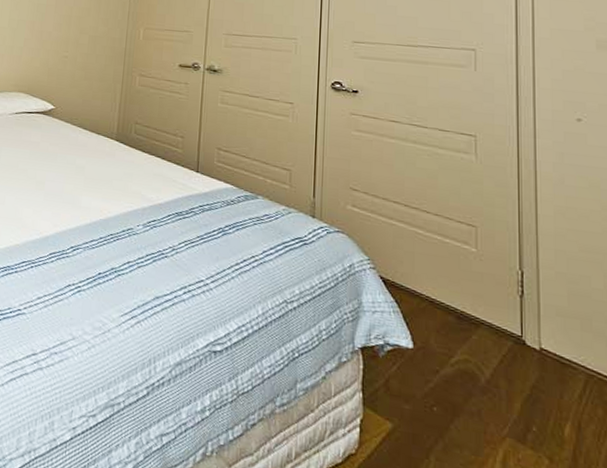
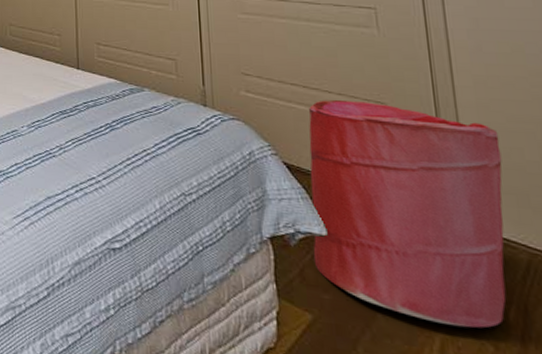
laundry hamper: none [398,219,572,442] -> present [309,100,507,328]

